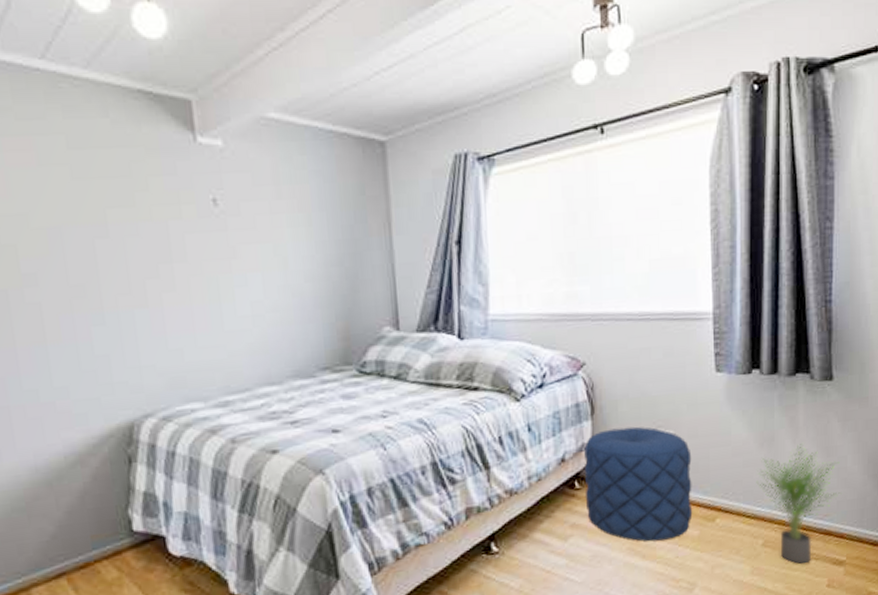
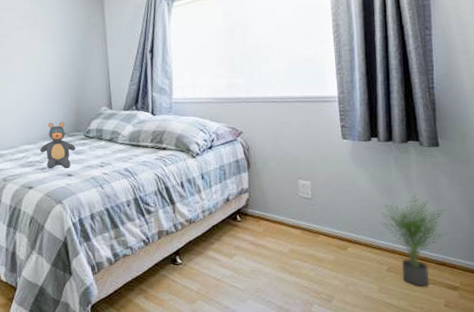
stuffed animal: none [287,350,345,423] -> present [39,122,76,170]
pouf: present [584,426,693,541] -> none [243,177,329,262]

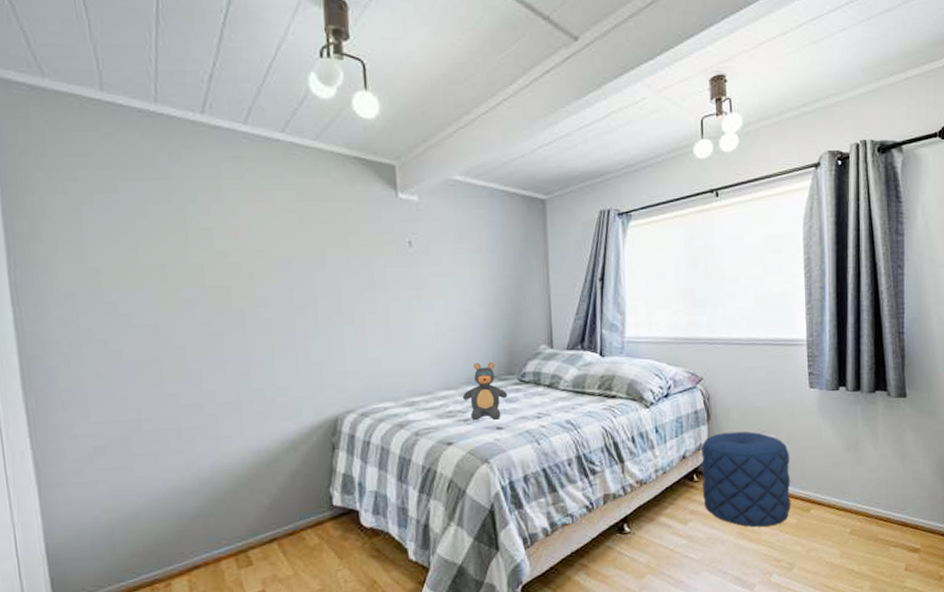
pouf: none [243,177,329,262] -> present [701,431,791,527]
potted plant: present [379,194,453,287] -> none [844,449,916,551]

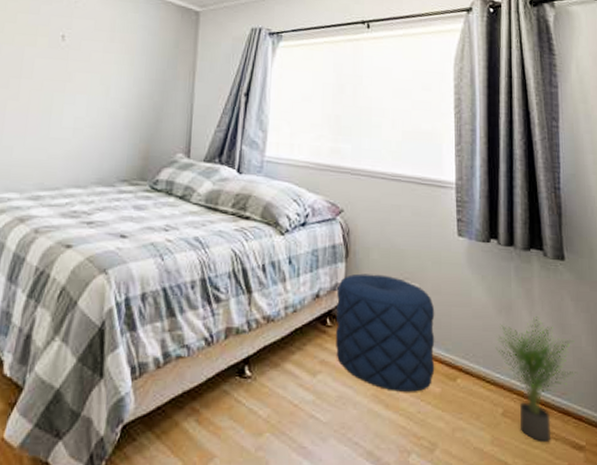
stuffed animal: present [462,362,508,421] -> none [89,162,137,227]
potted plant: none [844,449,916,551] -> present [495,316,578,443]

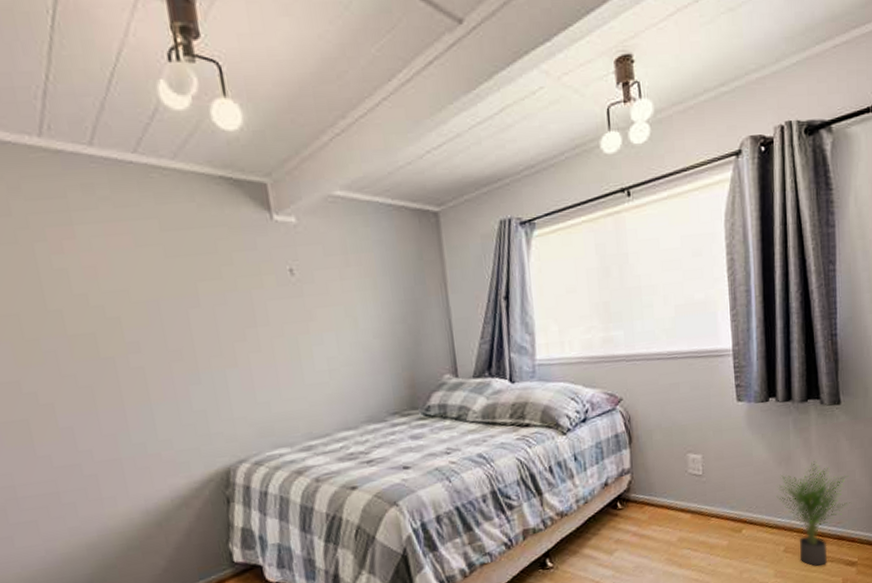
pouf: present [335,273,435,392] -> none [624,452,722,552]

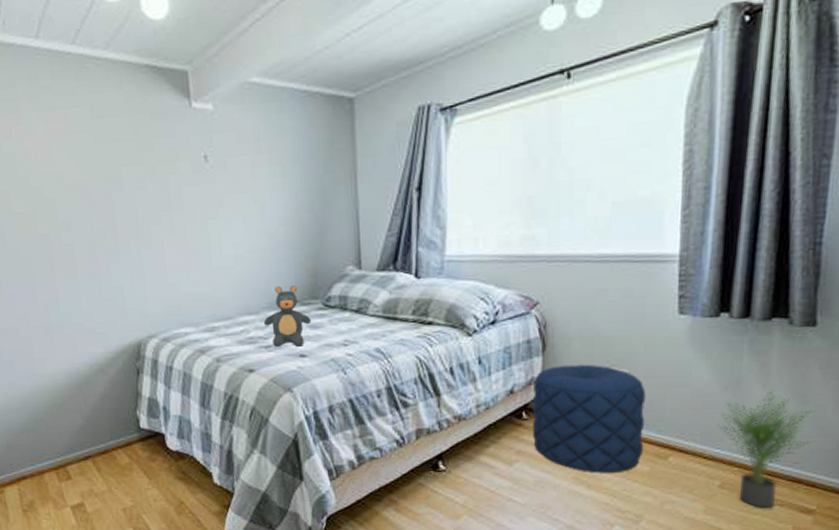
stuffed animal: none [363,397,413,462] -> present [263,285,312,348]
pouf: none [624,452,722,552] -> present [532,364,646,473]

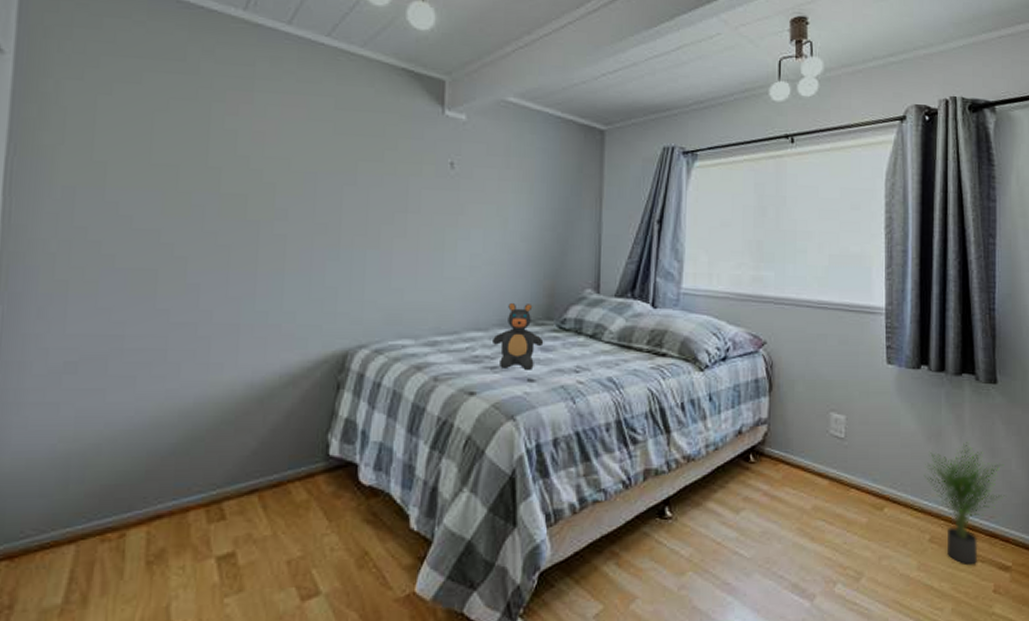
pouf: present [532,364,646,473] -> none [758,407,862,524]

